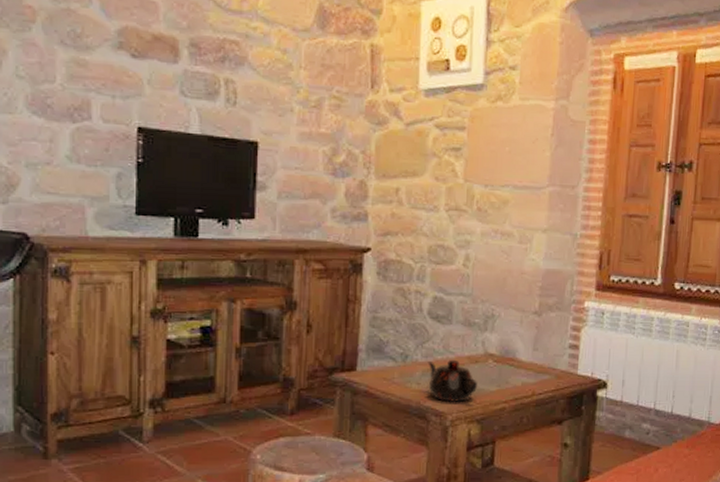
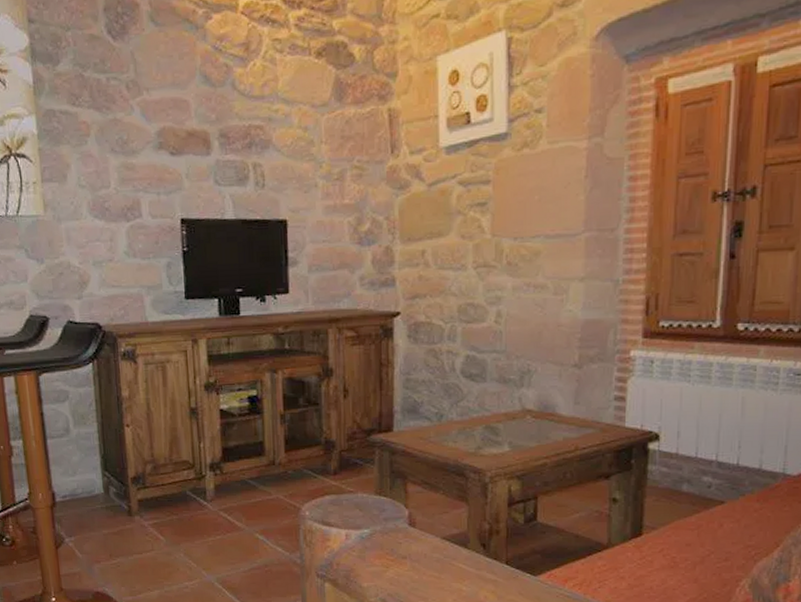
teapot: present [427,359,477,402] -> none [463,417,515,459]

